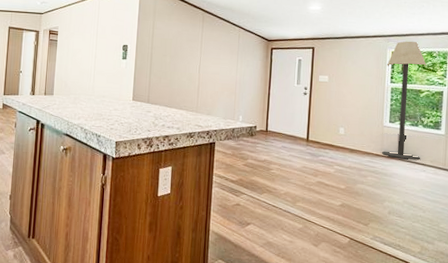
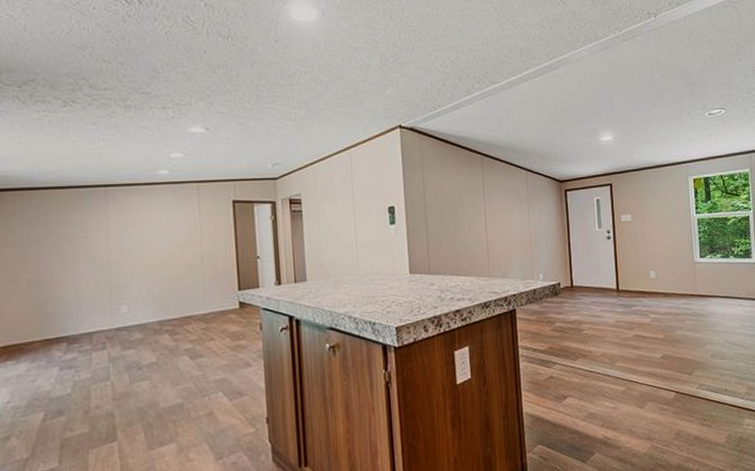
floor lamp: present [382,41,426,160] -> none [690,165,735,296]

